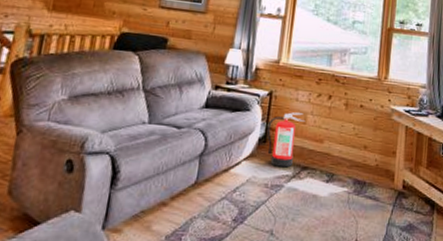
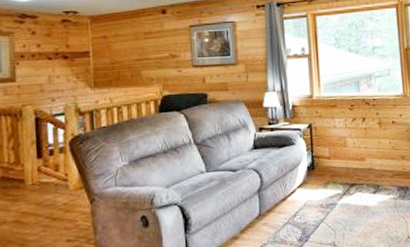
fire extinguisher: present [266,112,304,168] -> none [313,138,345,188]

